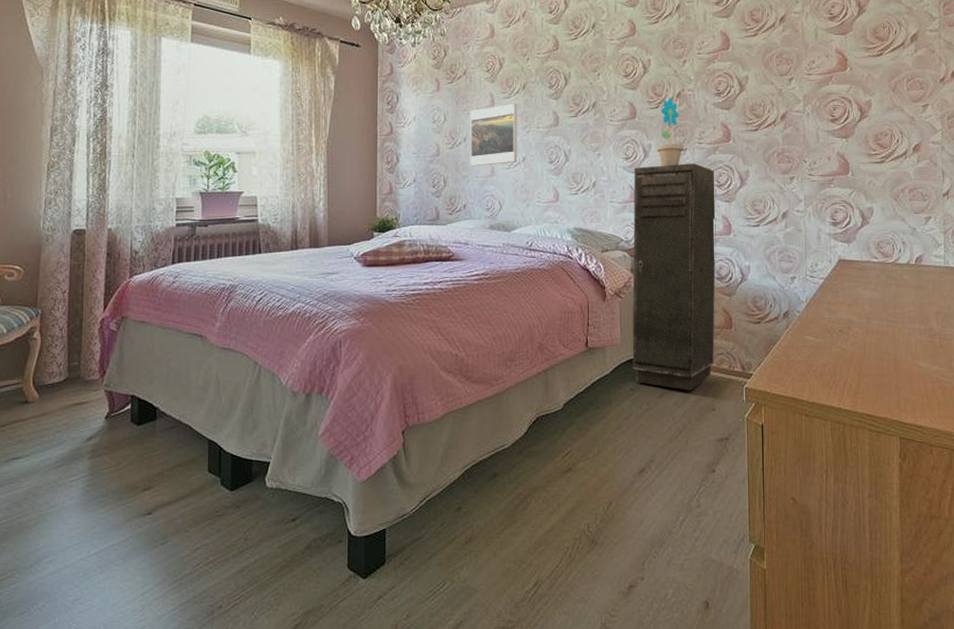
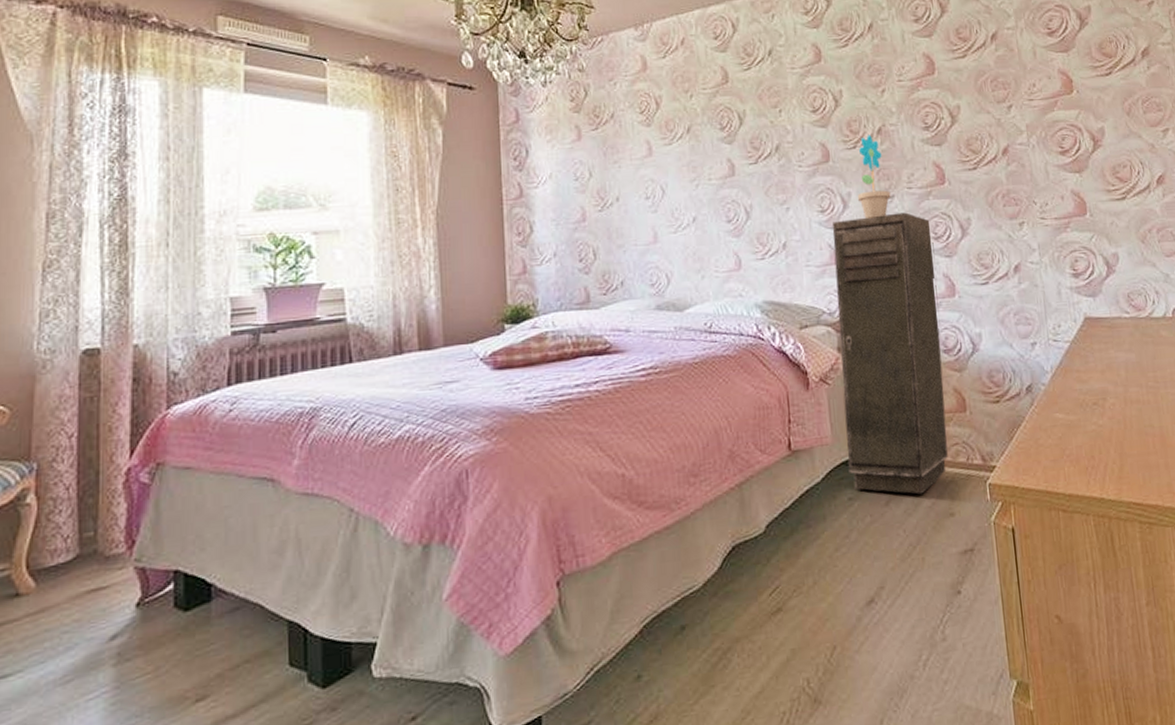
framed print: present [470,103,518,167] -> none [622,150,686,233]

